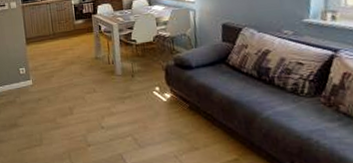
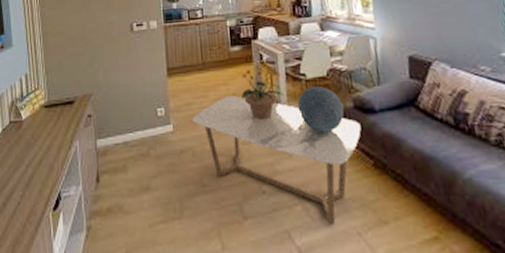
coffee table: none [46,57,180,151] -> present [191,95,361,226]
potted plant: none [84,35,118,76] -> present [241,67,283,121]
decorative sphere: none [129,49,167,84] -> present [297,86,344,133]

